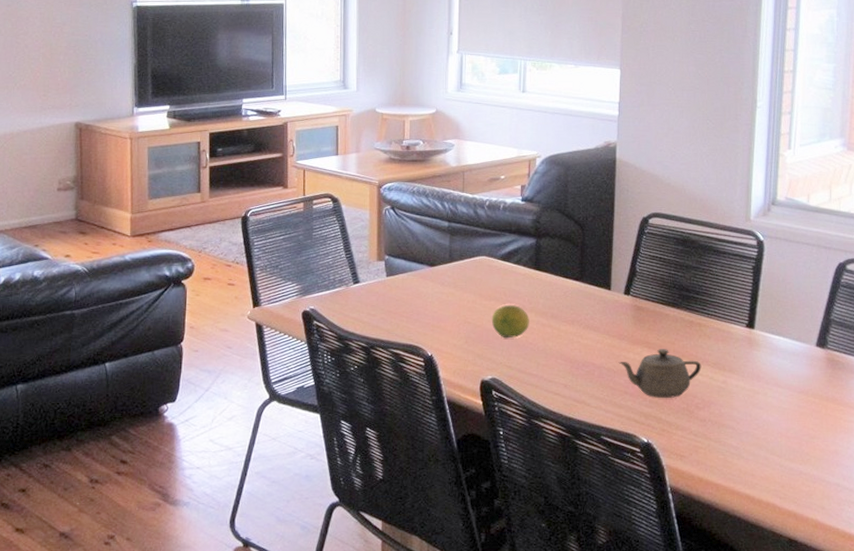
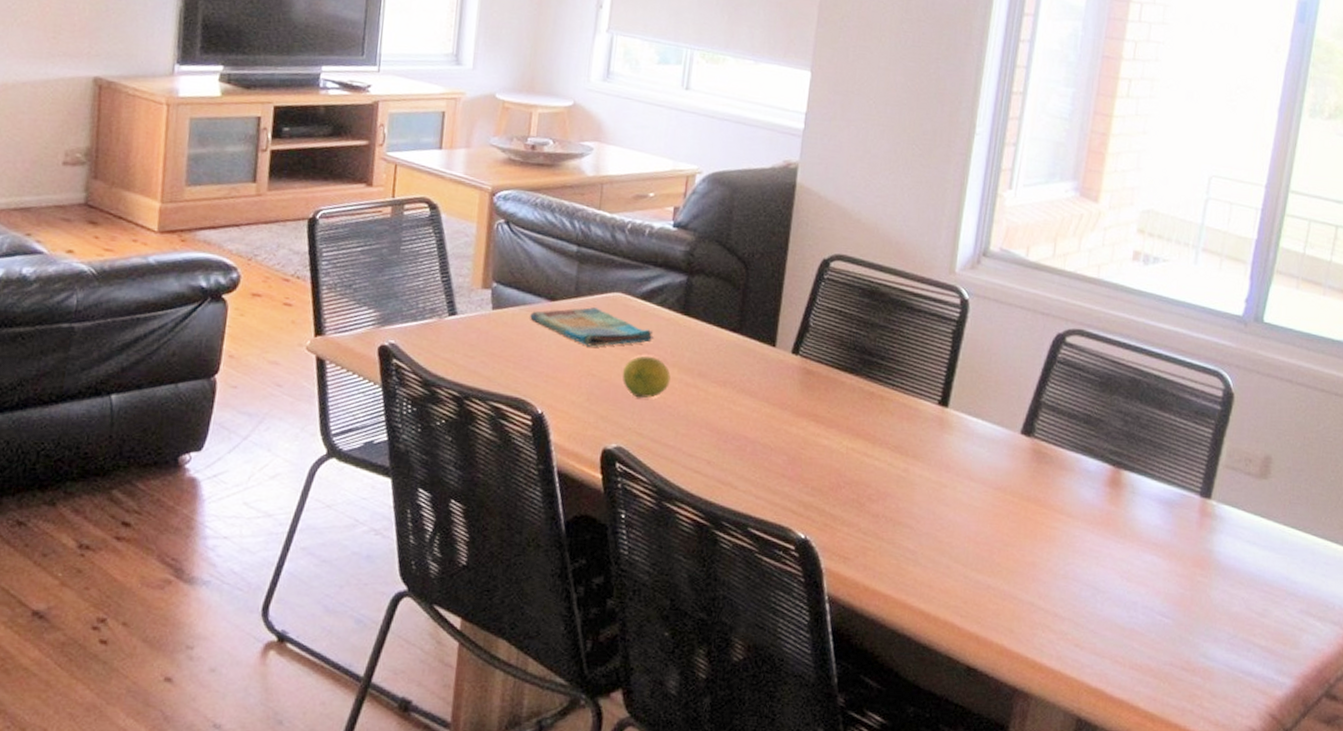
dish towel: none [416,268,513,300] -> present [530,306,654,347]
teapot: present [618,349,702,399] -> none [777,424,880,487]

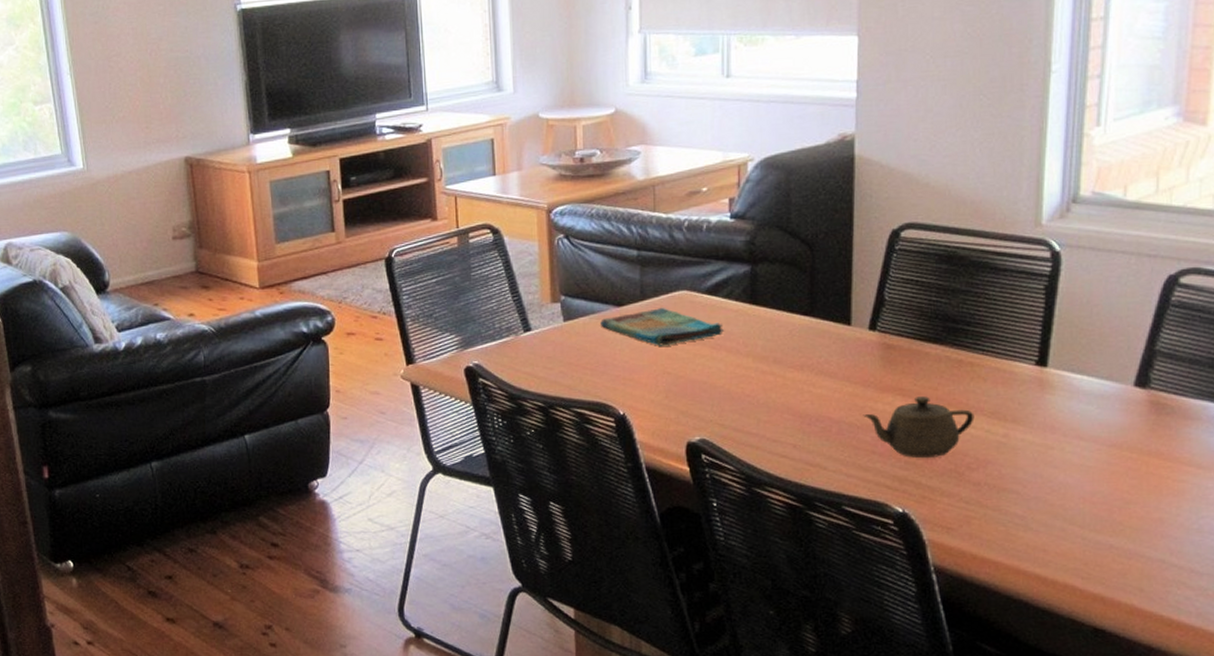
fruit: present [622,356,671,398] -> none [697,348,746,391]
teapot: none [777,424,880,487] -> present [863,396,975,459]

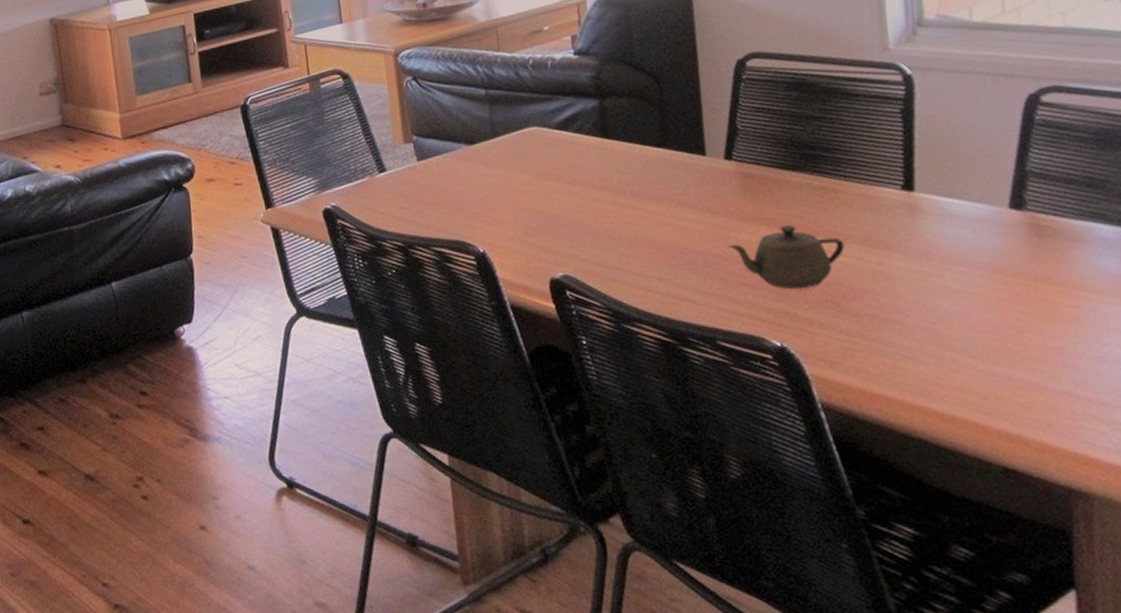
dish towel: present [600,307,724,346] -> none [454,143,577,183]

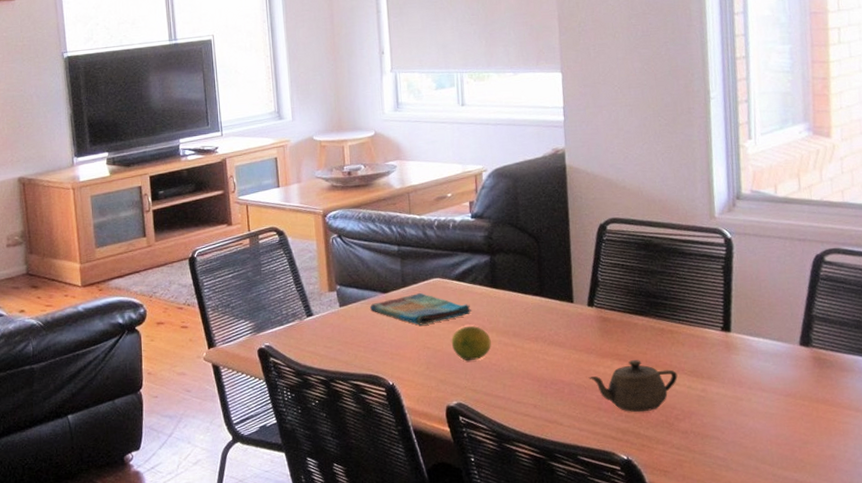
dish towel: none [454,143,577,183] -> present [370,292,471,325]
fruit: none [553,183,604,226] -> present [451,325,491,361]

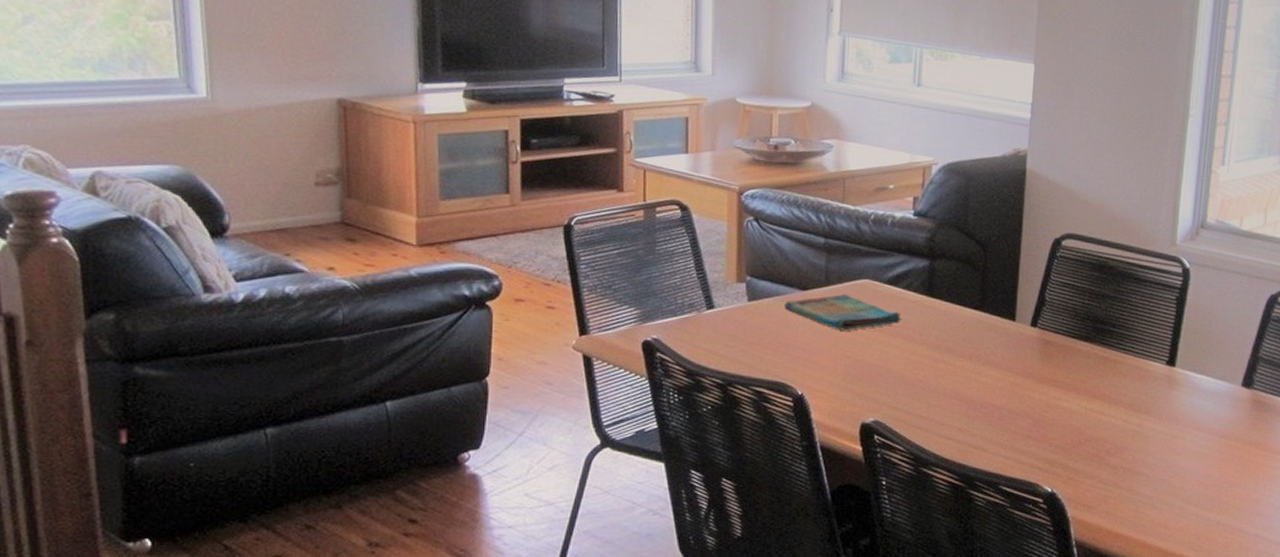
fruit: present [451,325,491,361] -> none [874,336,920,375]
teapot: present [588,360,678,413] -> none [1021,388,1115,444]

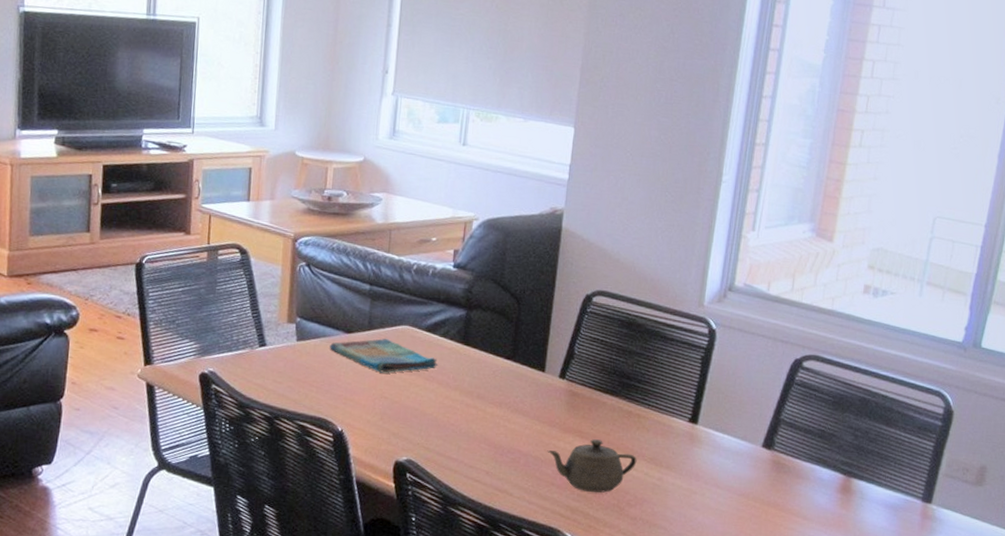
teapot: none [1021,388,1115,444] -> present [547,439,637,493]

